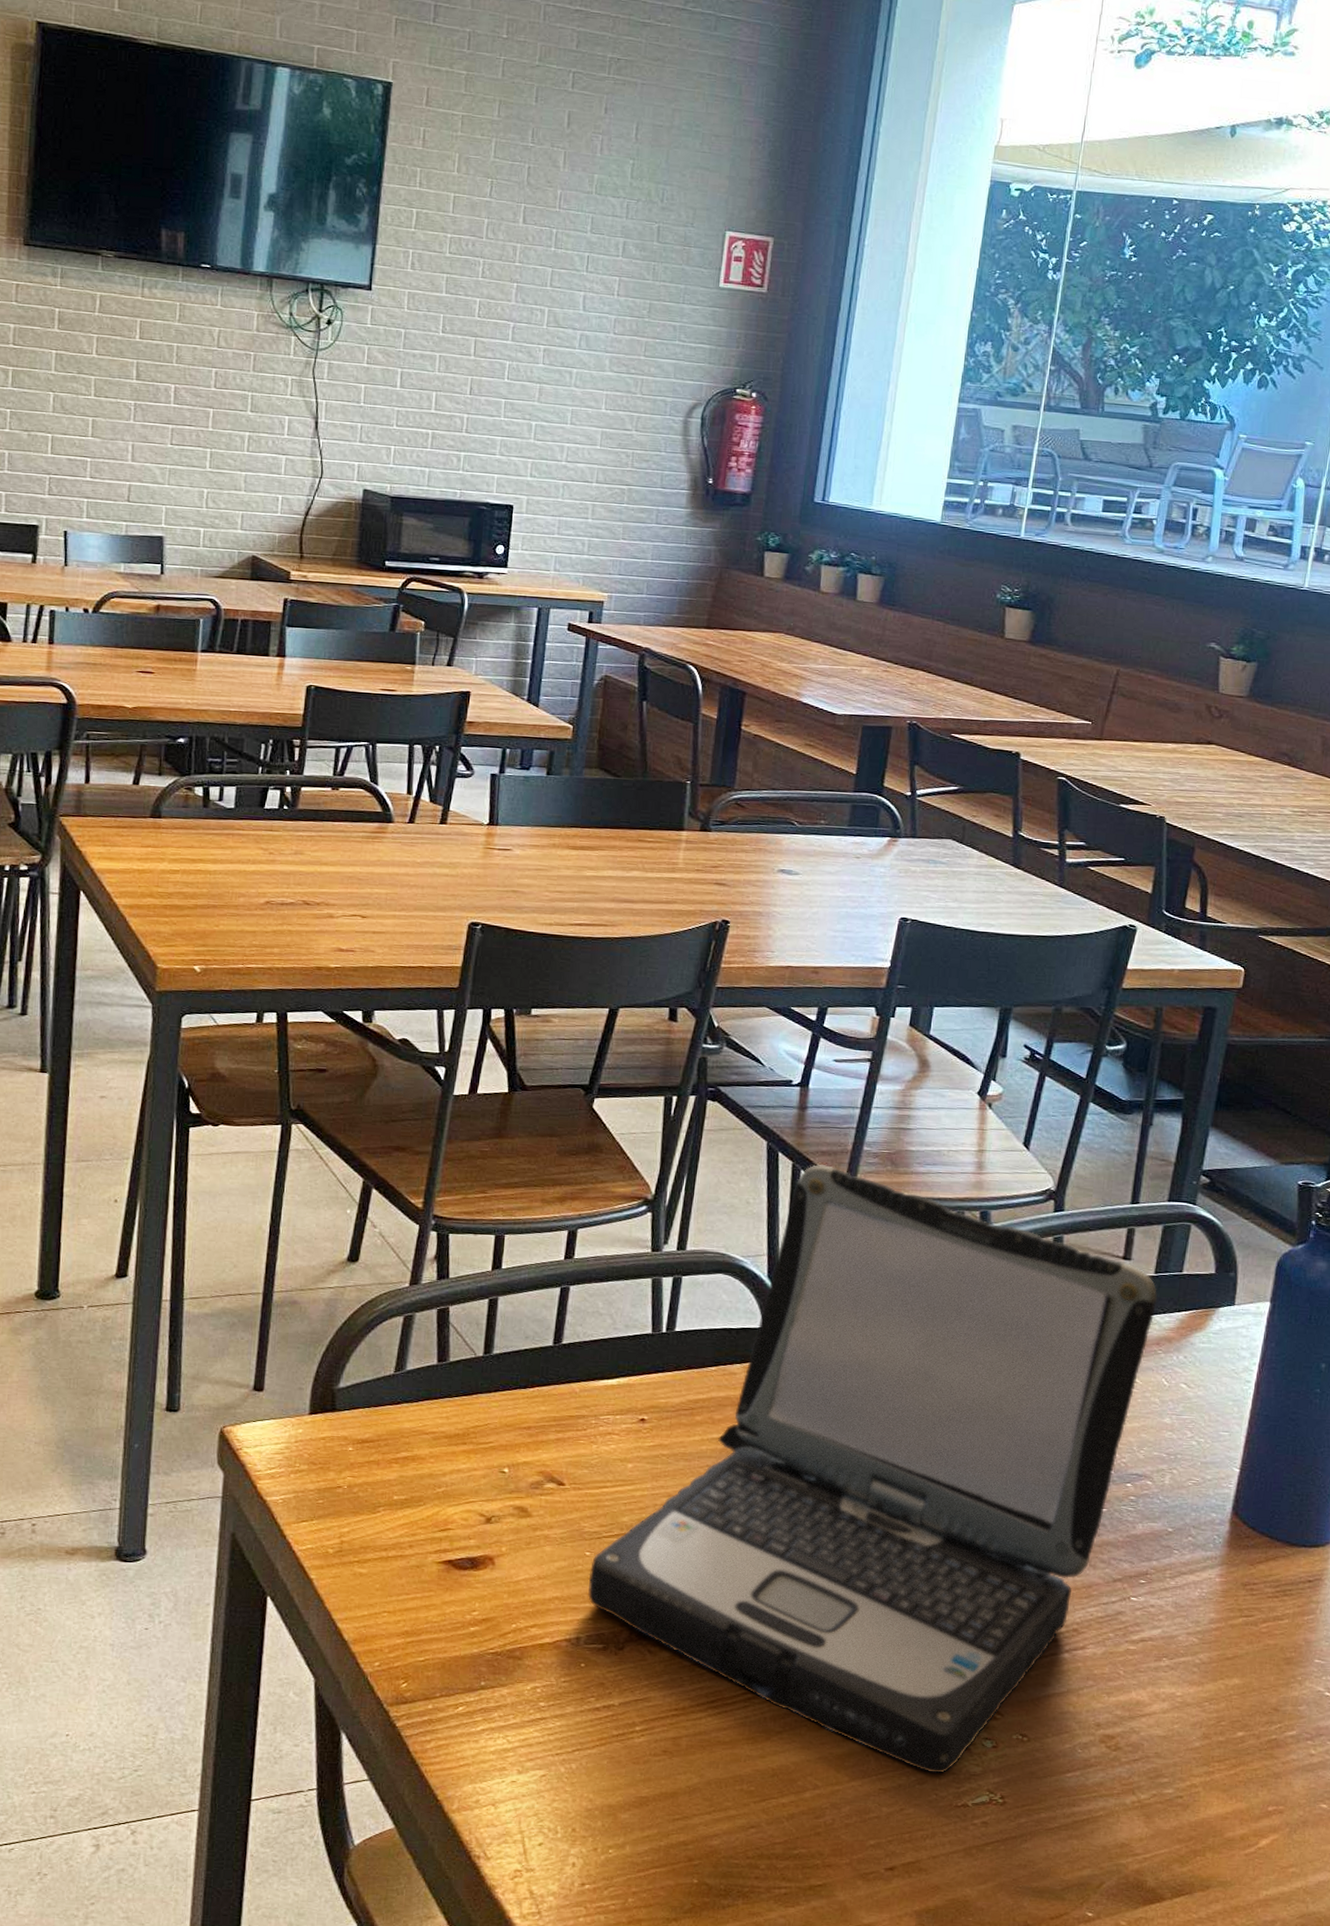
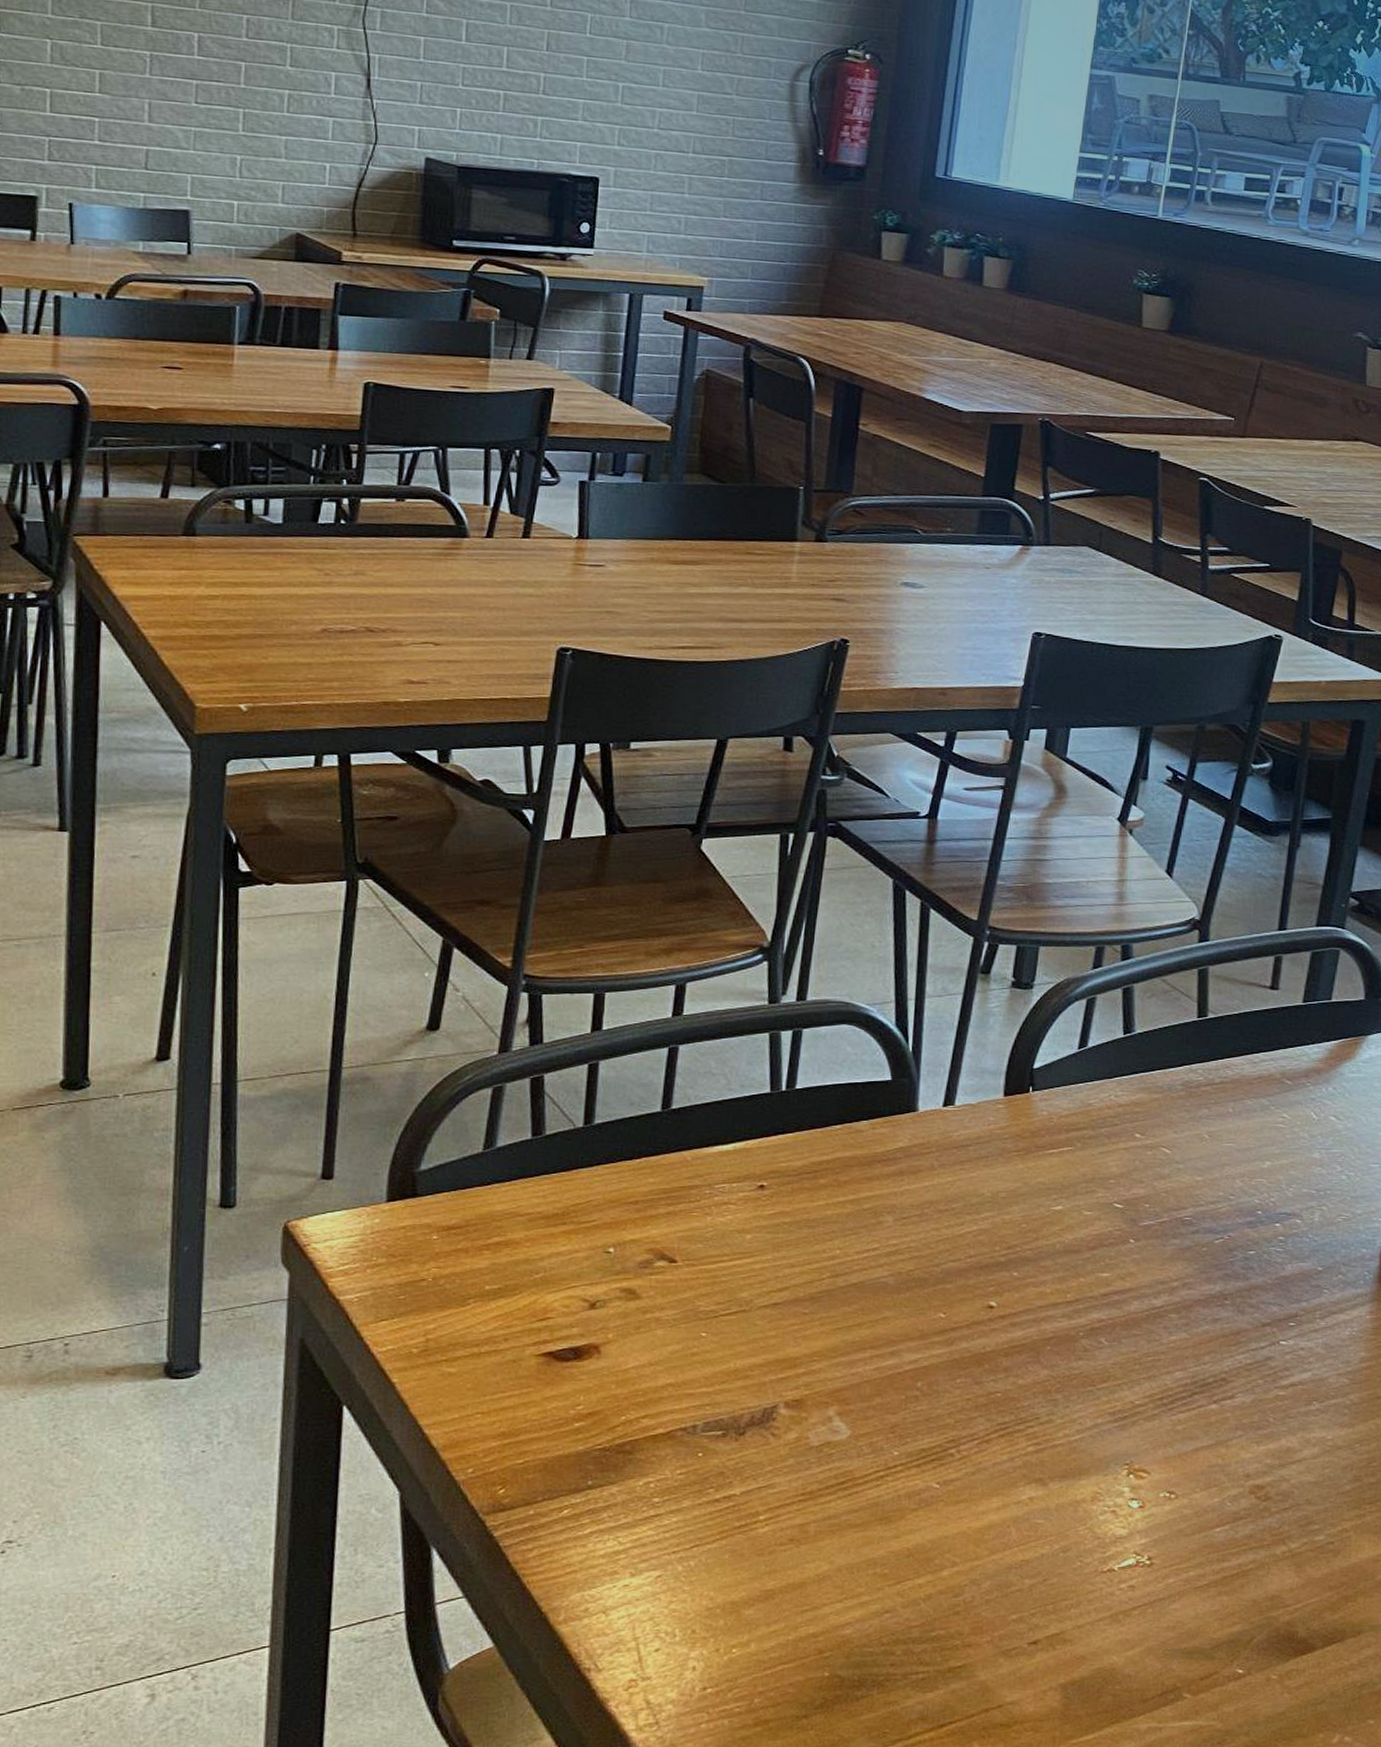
laptop: present [588,1164,1158,1774] -> none [705,902,1306,1540]

